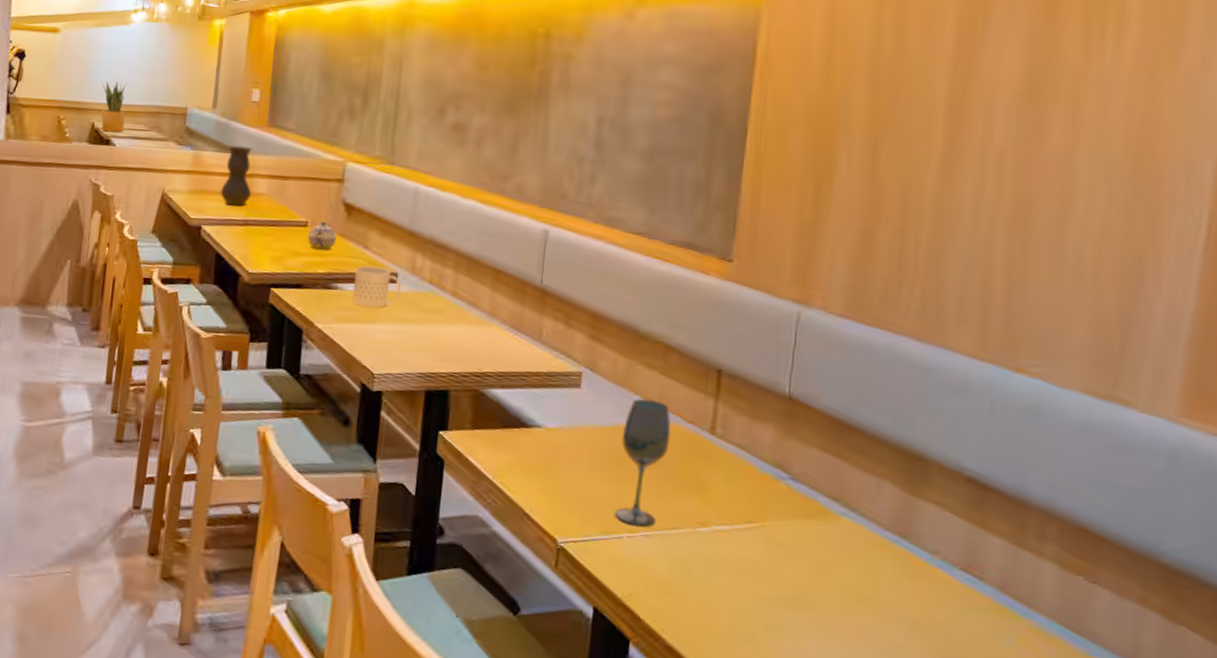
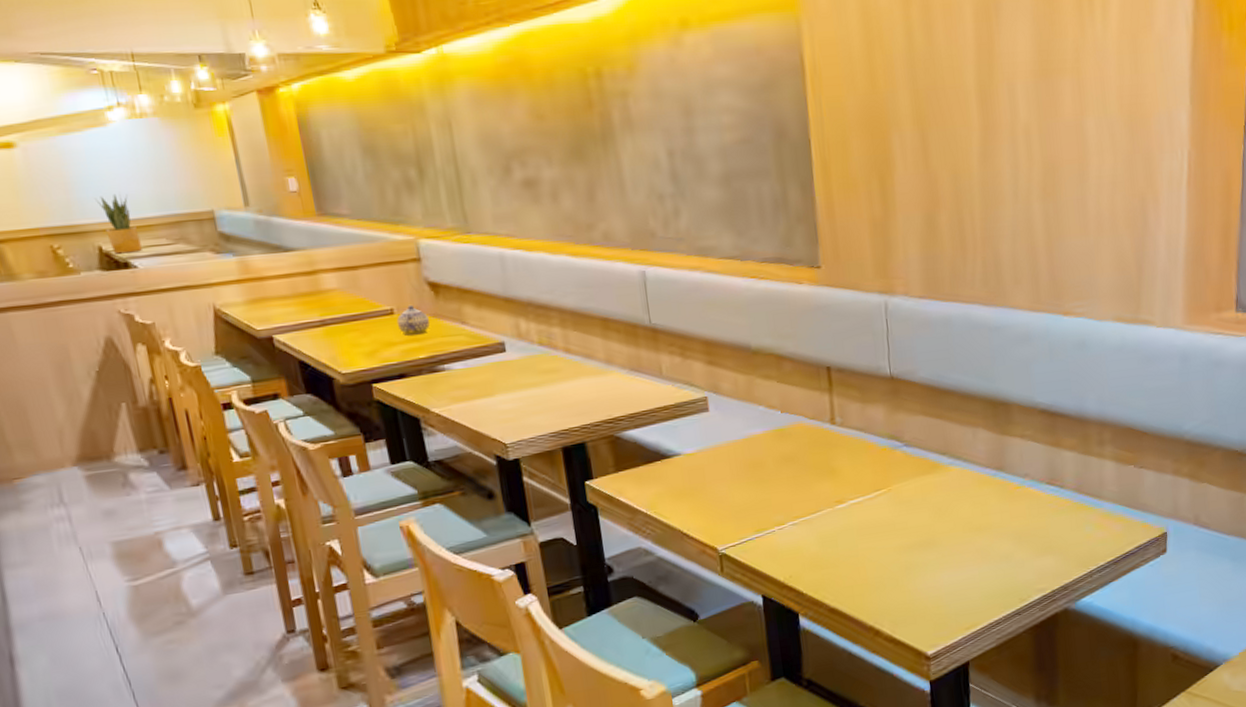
vase: present [220,145,254,208] -> none [274,242,321,310]
mug: present [352,266,401,308] -> none [459,339,513,383]
wineglass: present [615,398,671,526] -> none [755,406,800,519]

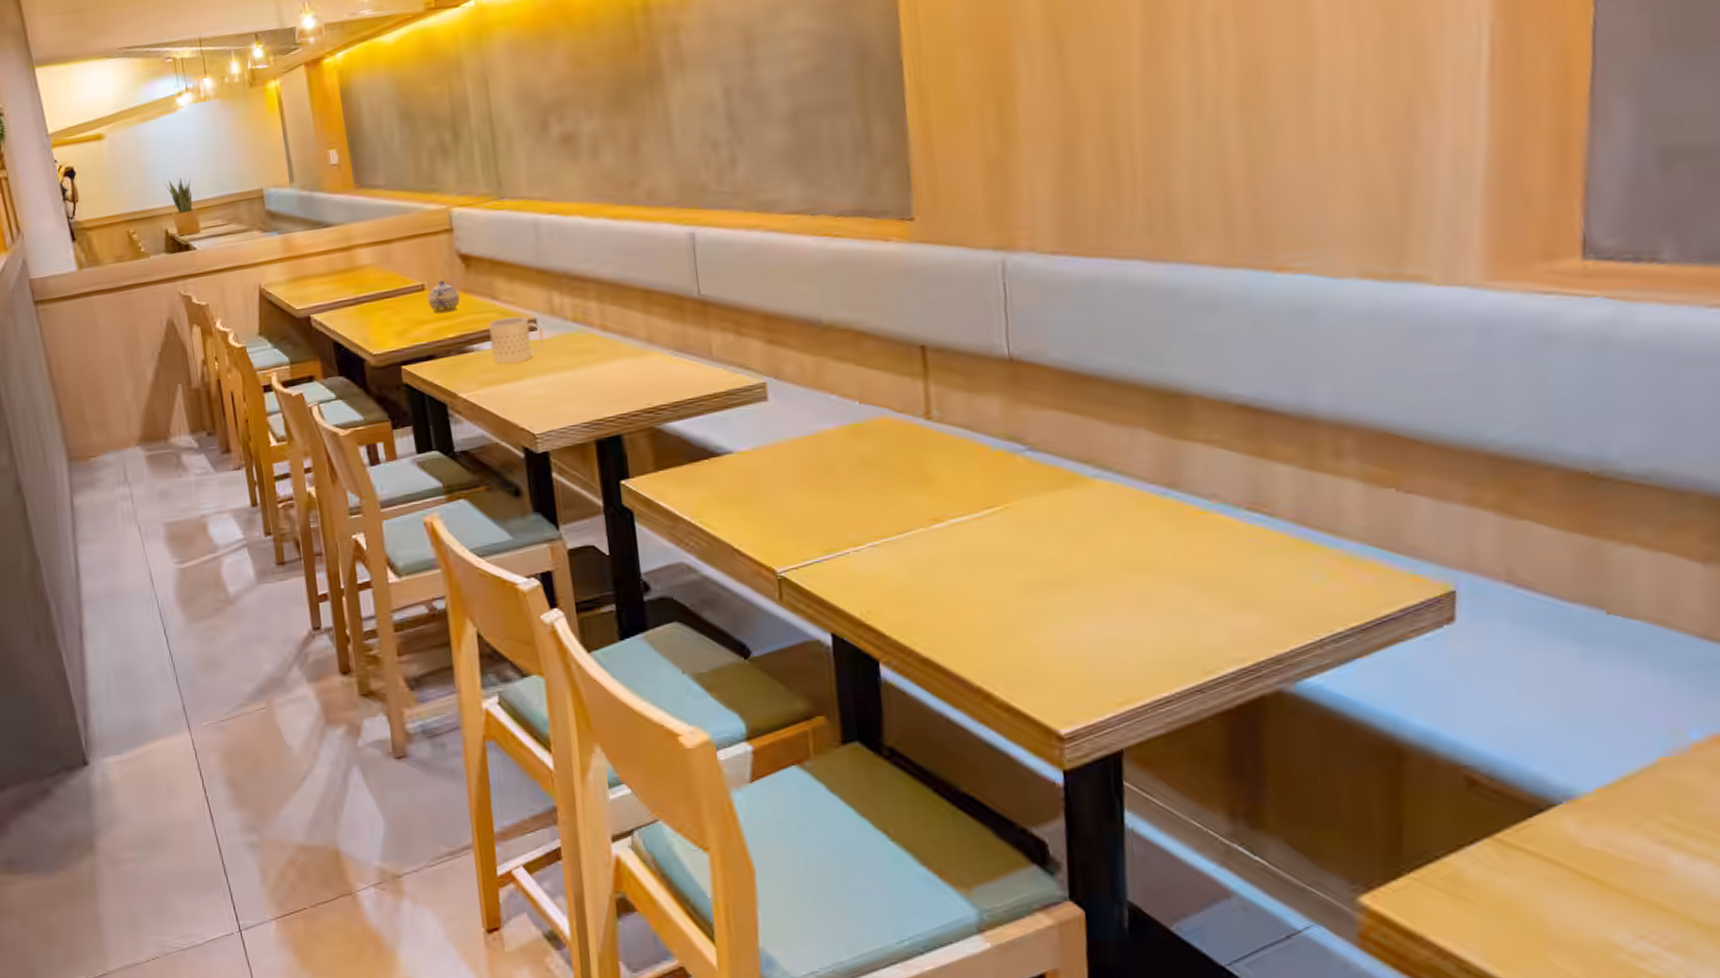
mug: none [459,339,513,383] -> present [489,316,544,365]

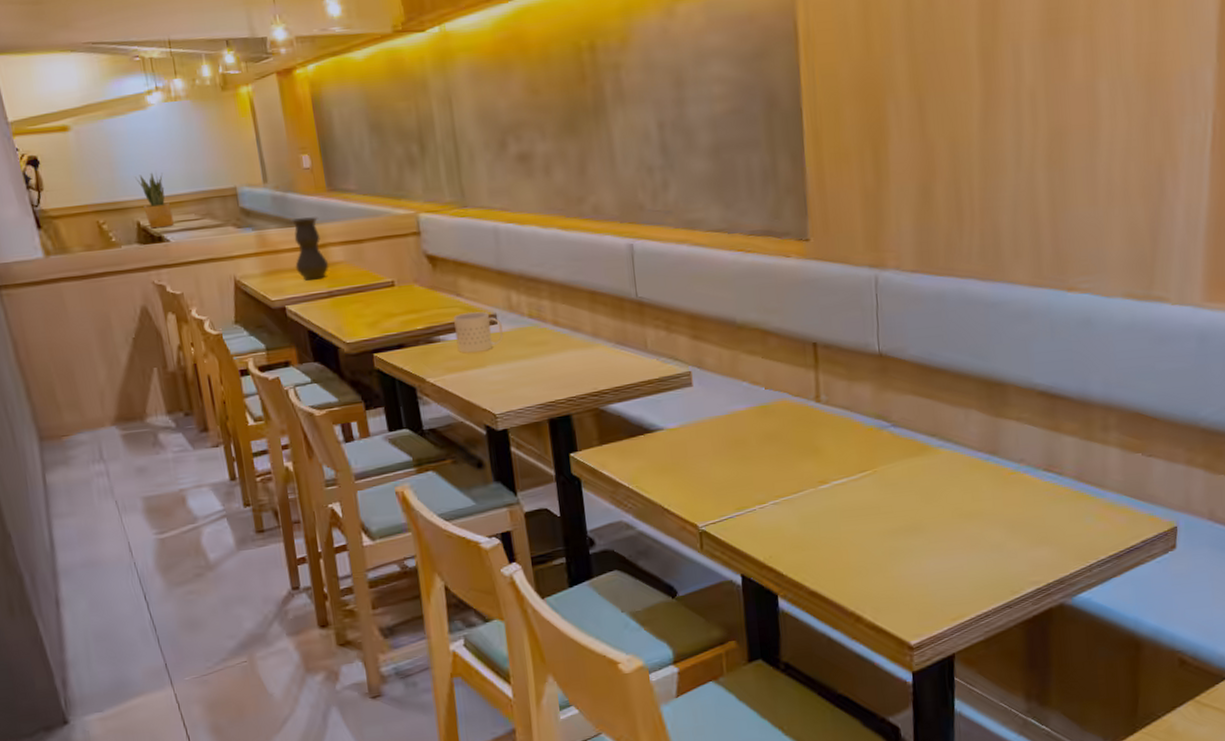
vase: none [315,216,356,288] -> present [289,217,329,281]
teapot: present [427,279,461,313] -> none [397,277,428,307]

